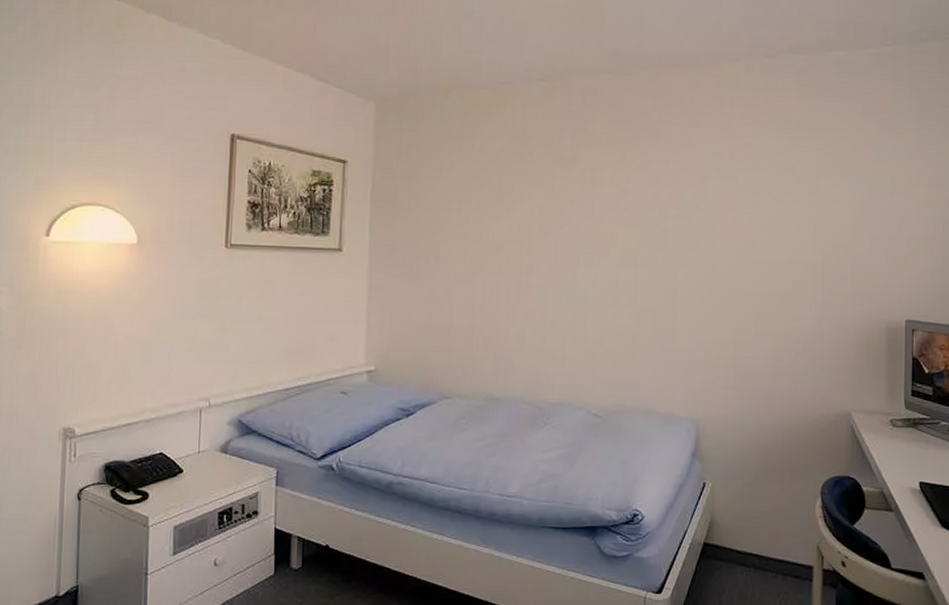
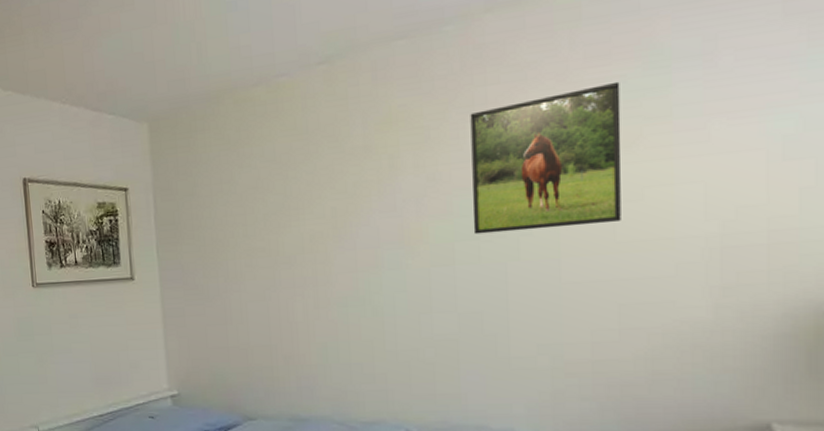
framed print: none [653,138,763,246] -> present [470,81,622,235]

